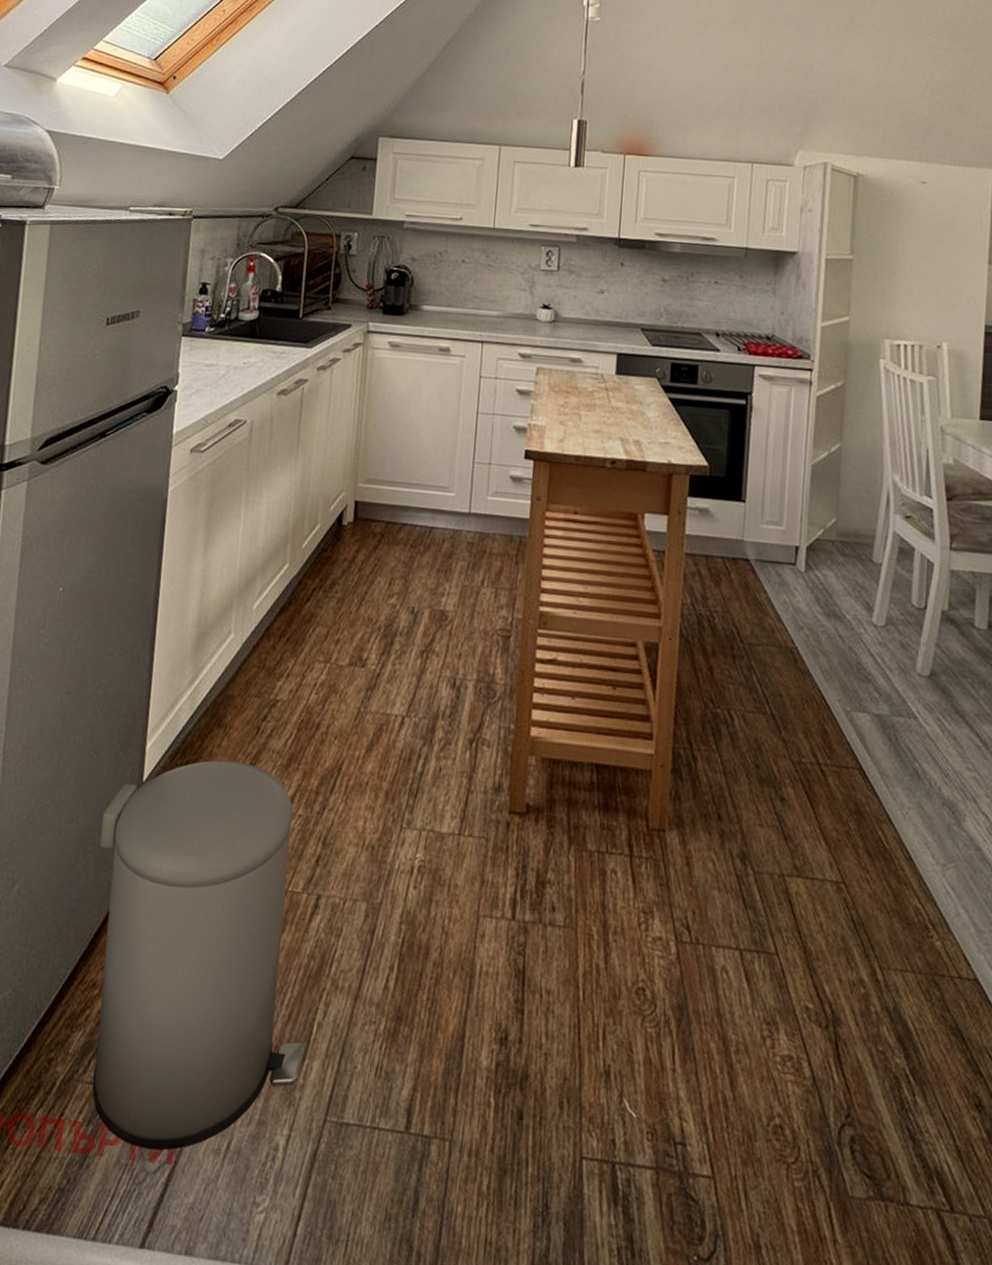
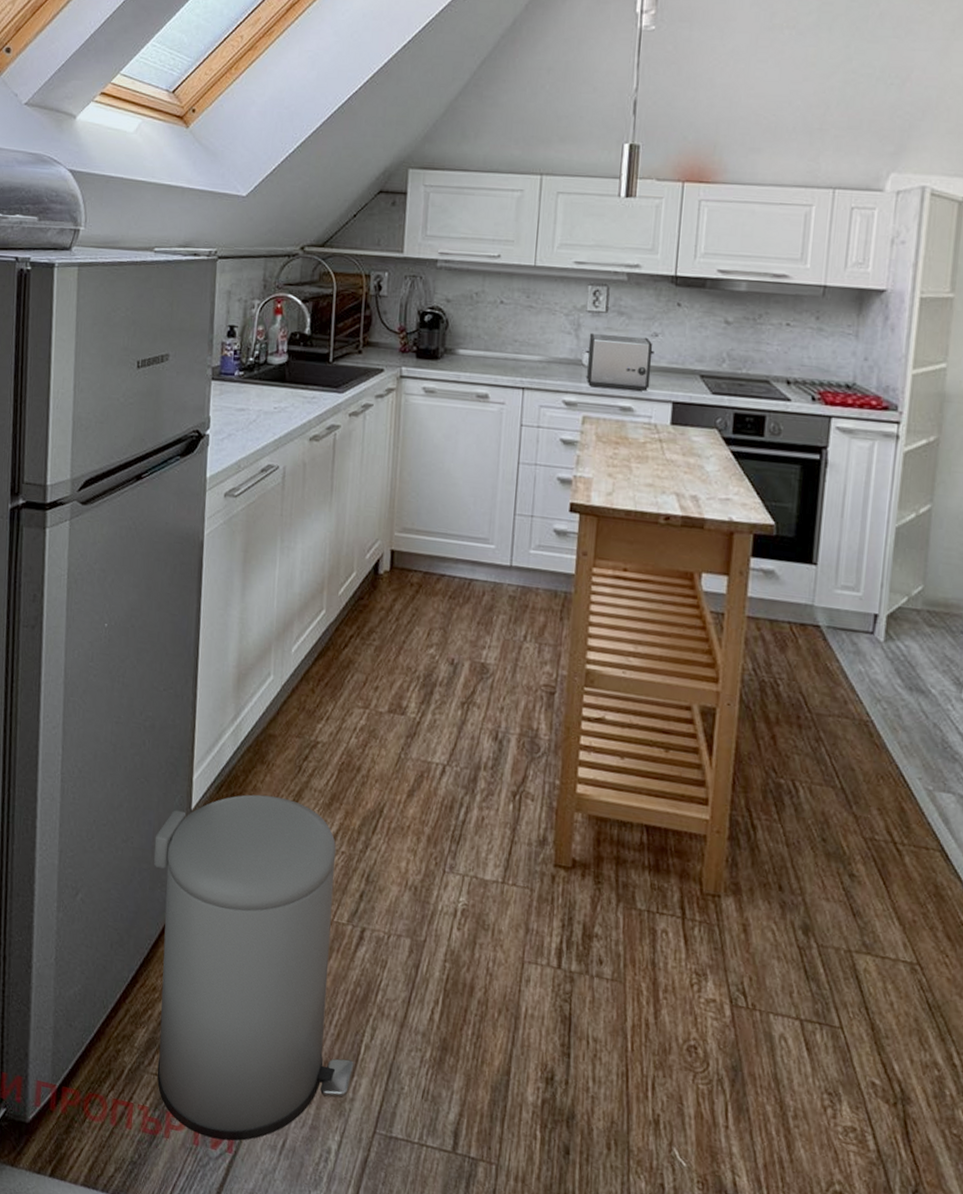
toaster: none [539,289,601,344] -> present [586,332,654,391]

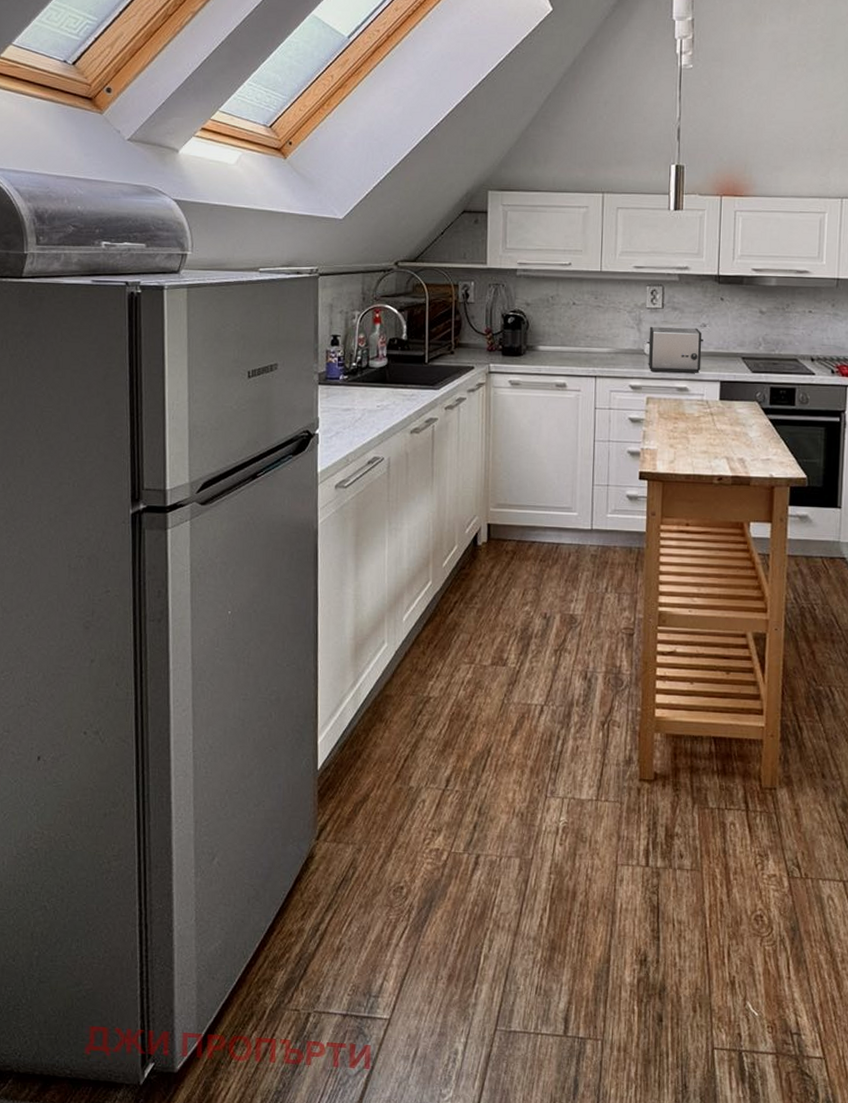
pedal bin: present [154,794,355,1141] -> none [284,749,476,1059]

